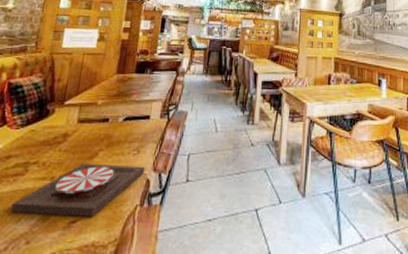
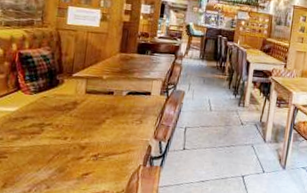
plate: present [11,163,145,217] -> none [31,128,147,172]

